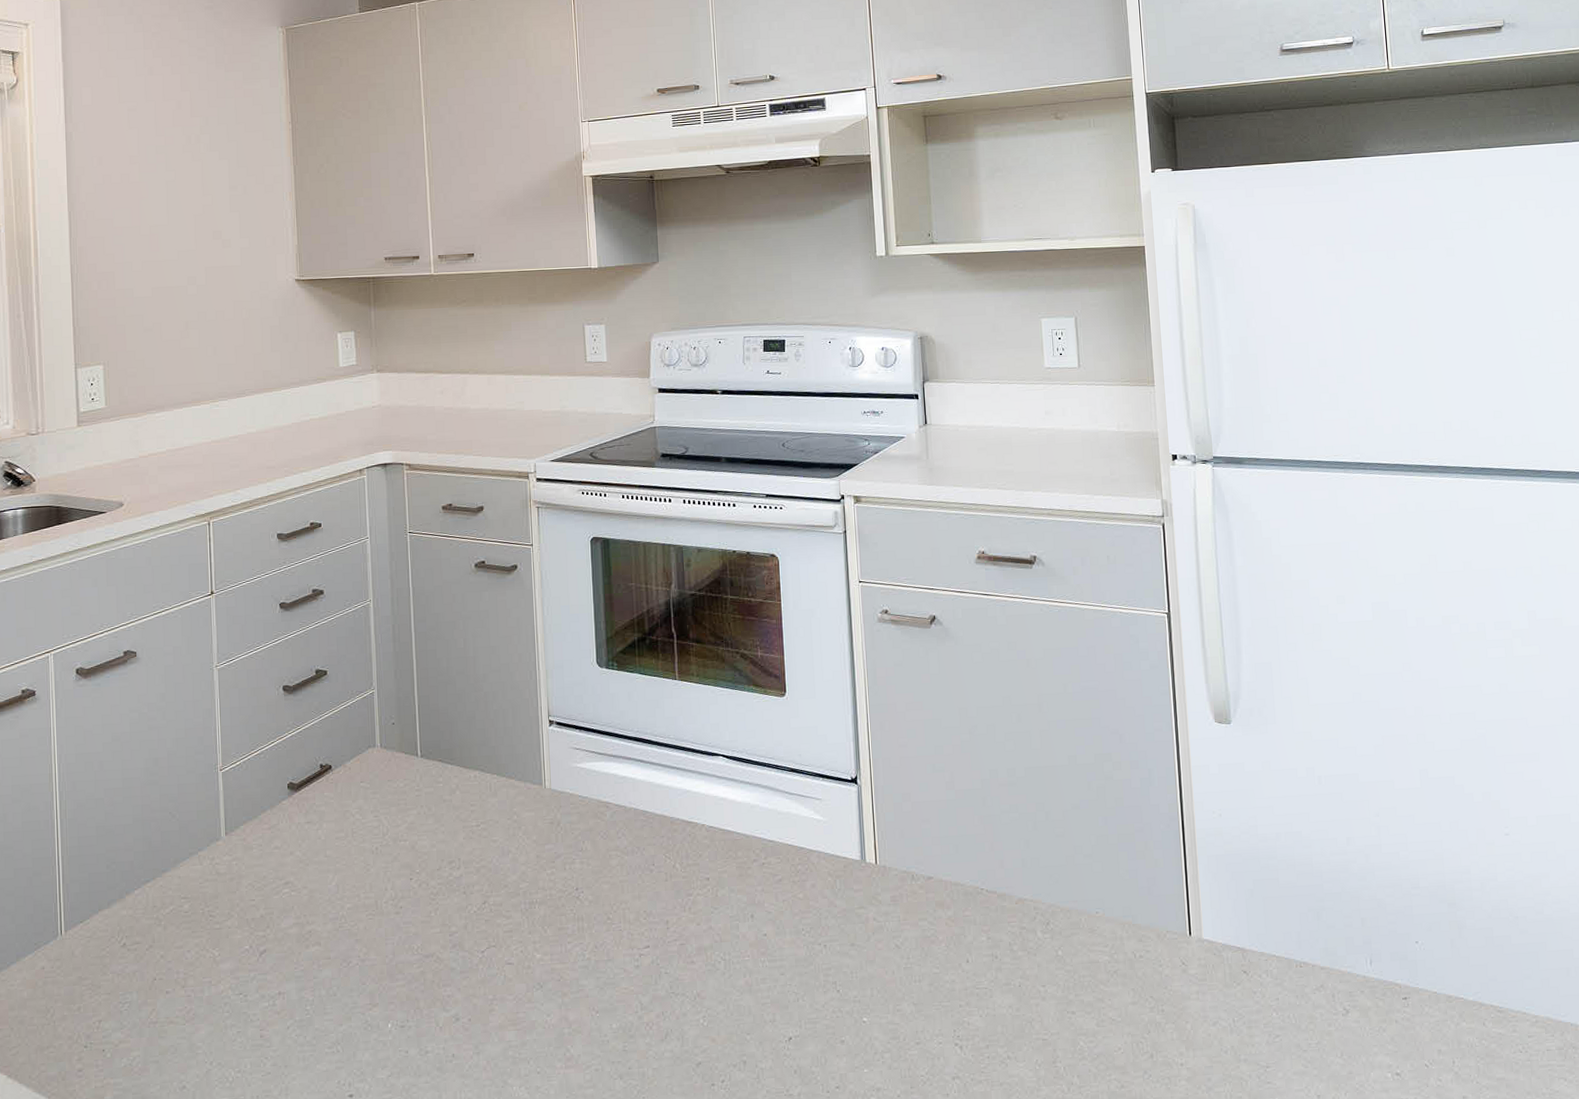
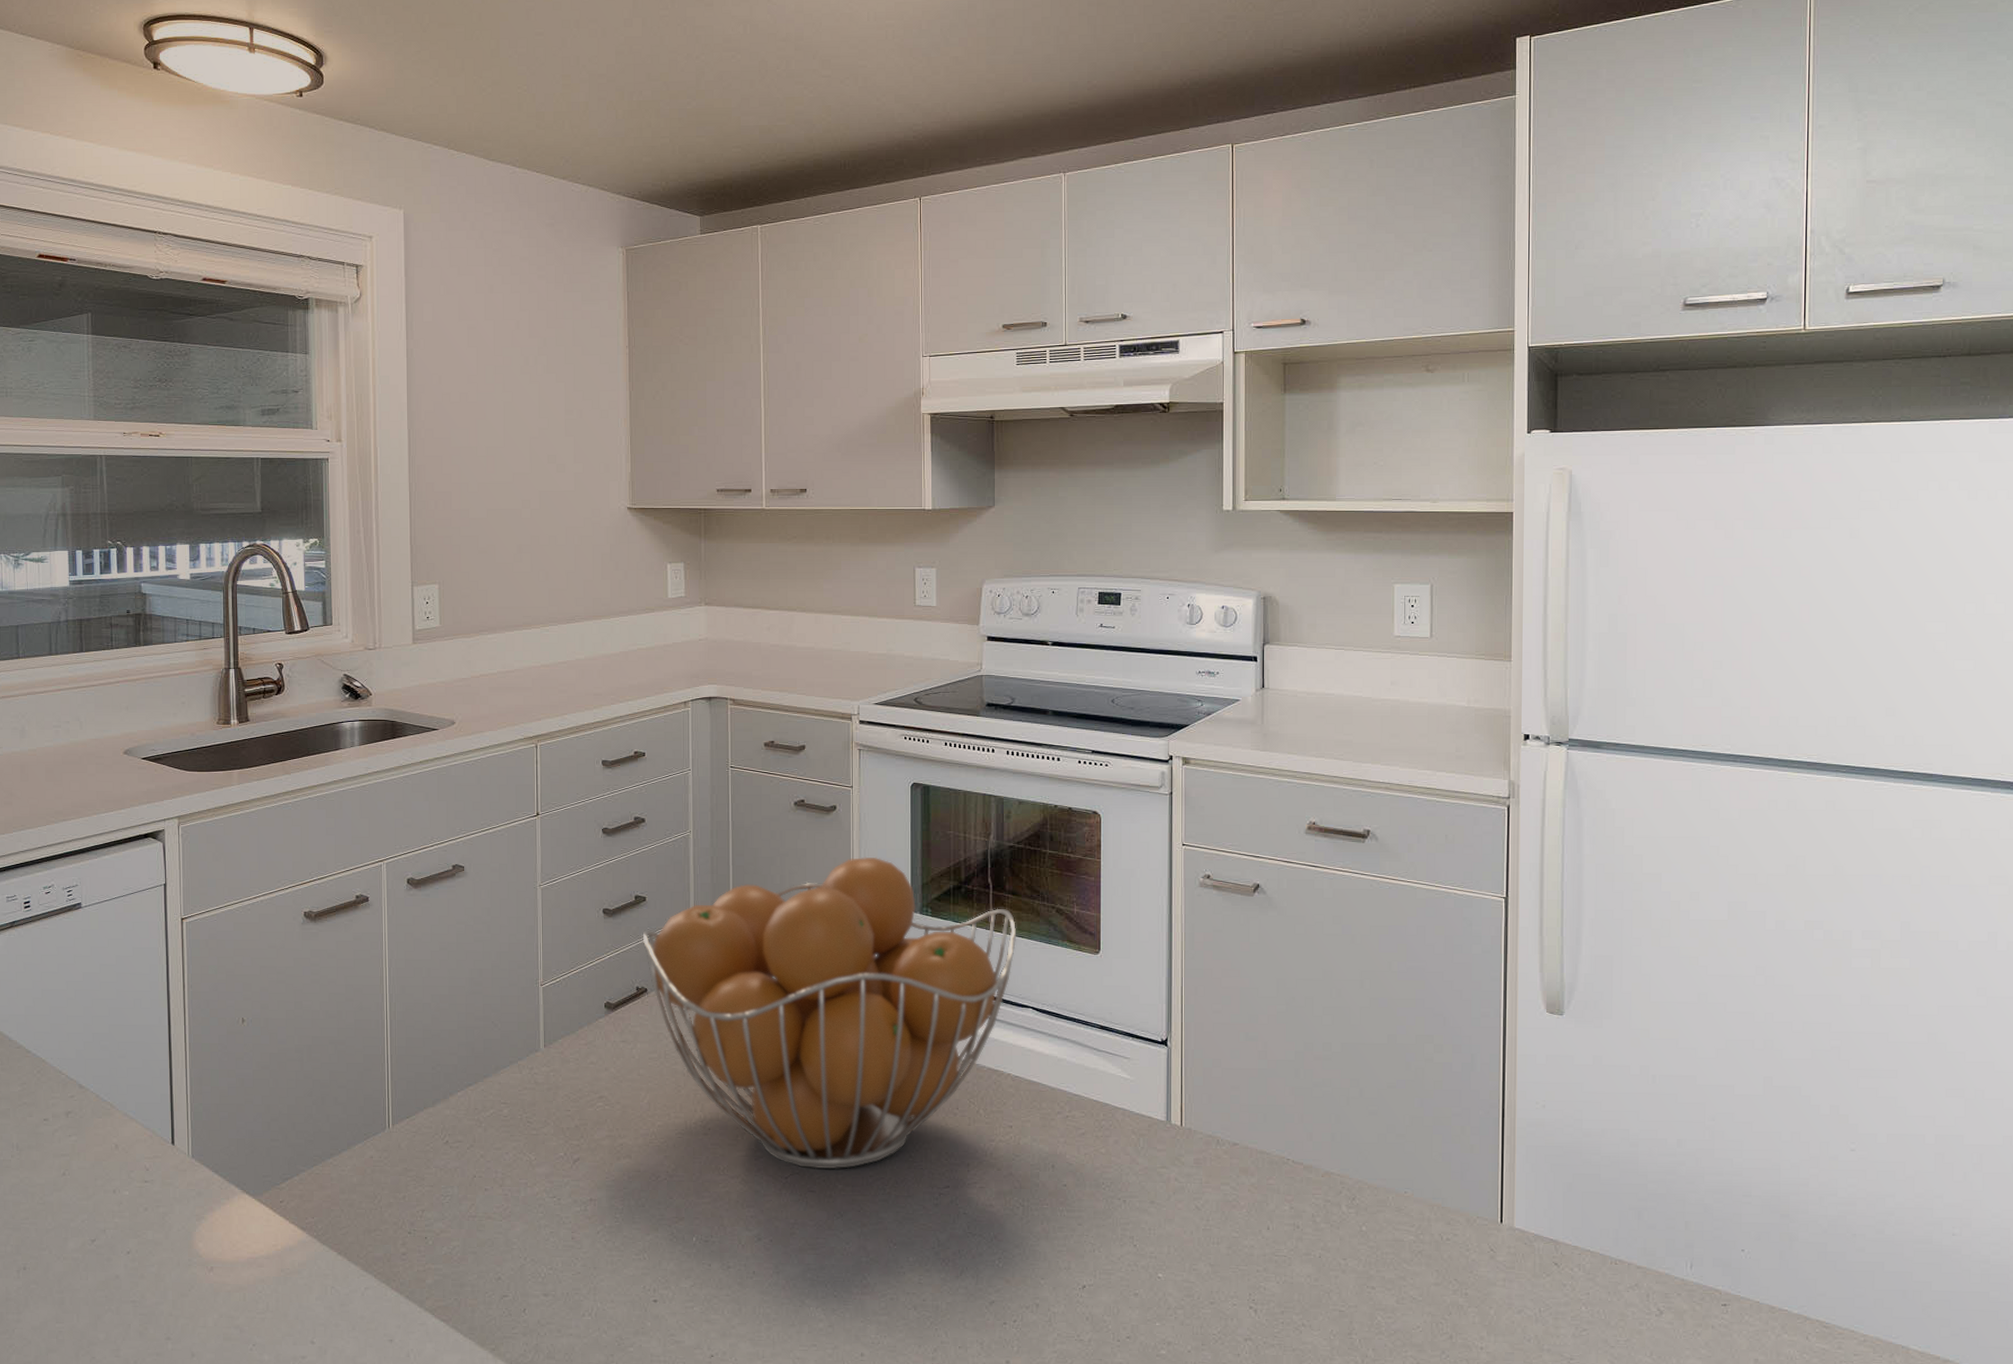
fruit basket: none [324,613,703,940] -> present [642,856,1016,1170]

